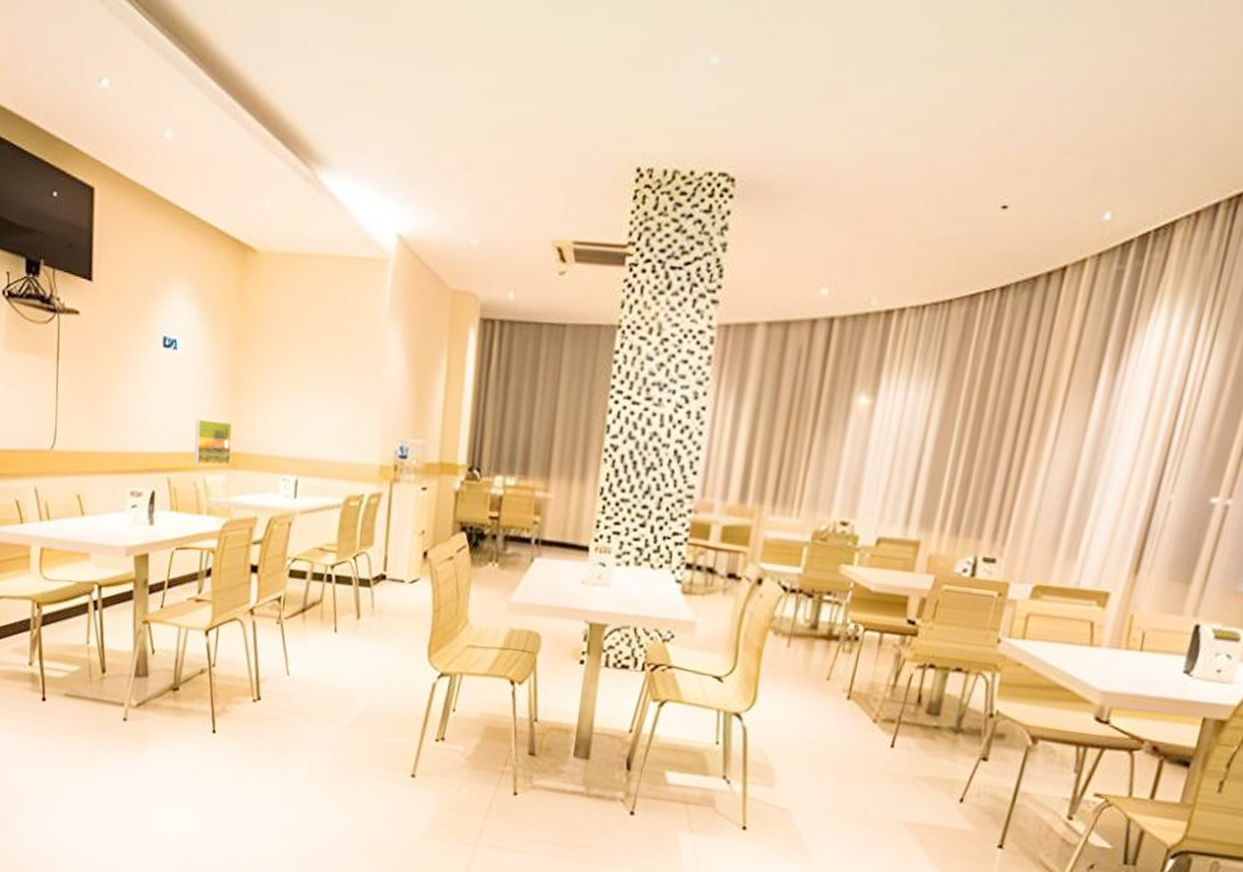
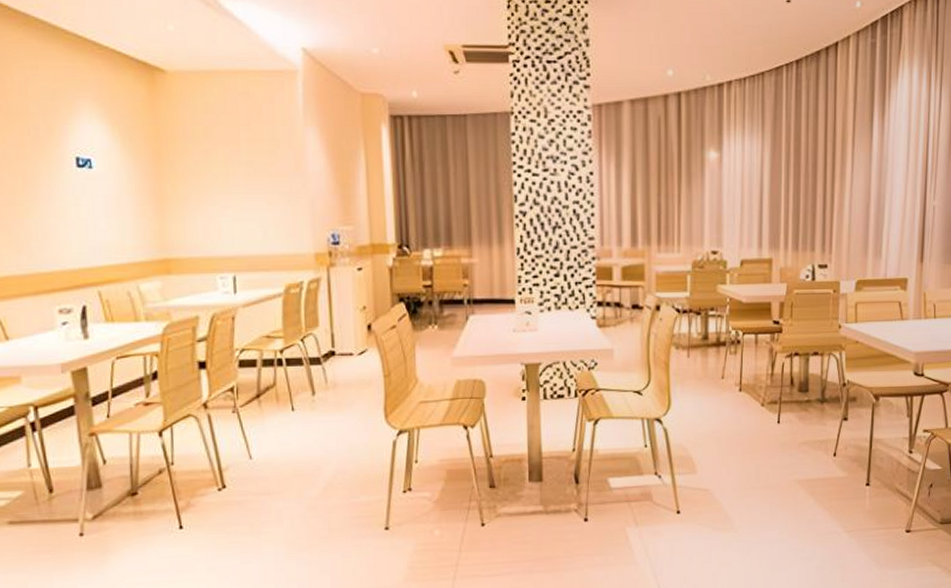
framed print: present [194,418,233,466] -> none [121,230,164,275]

